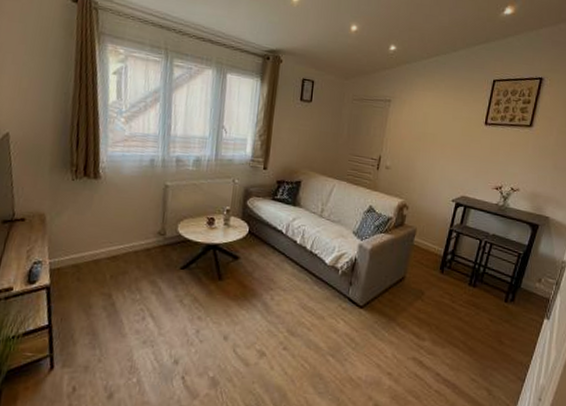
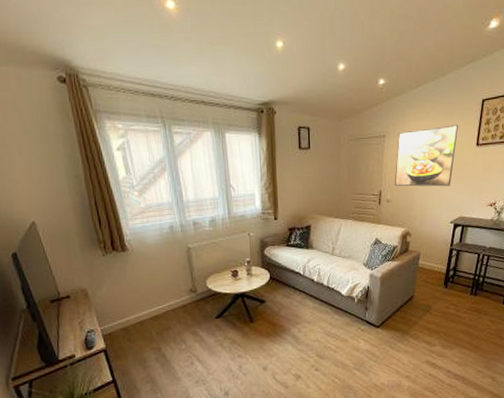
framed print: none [395,99,468,162] -> present [394,124,459,187]

